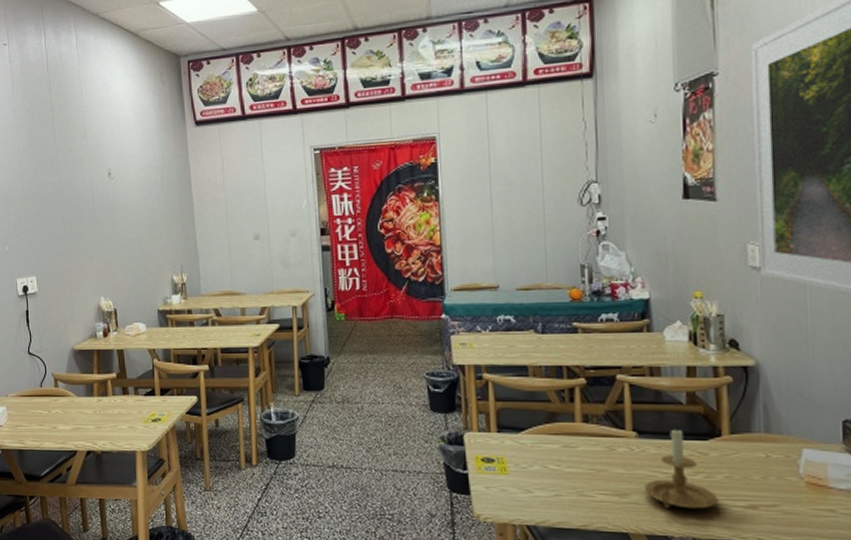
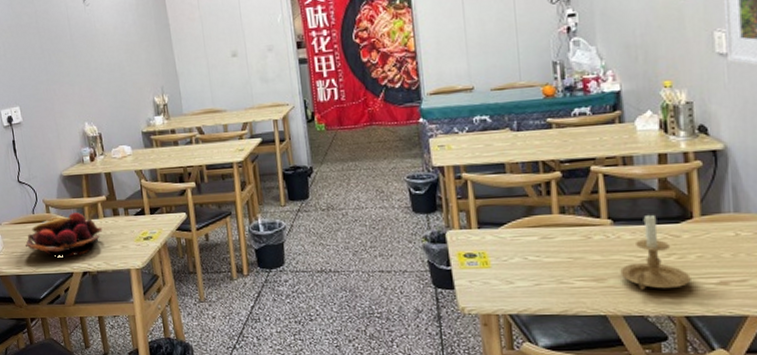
fruit basket: none [31,389,111,435] -> present [26,213,103,257]

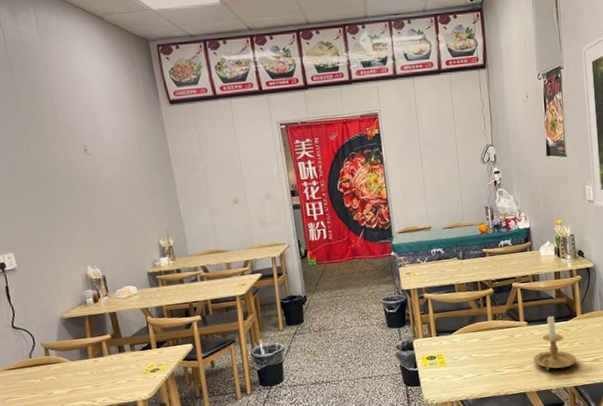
fruit basket: present [26,213,103,257] -> none [22,353,108,399]

